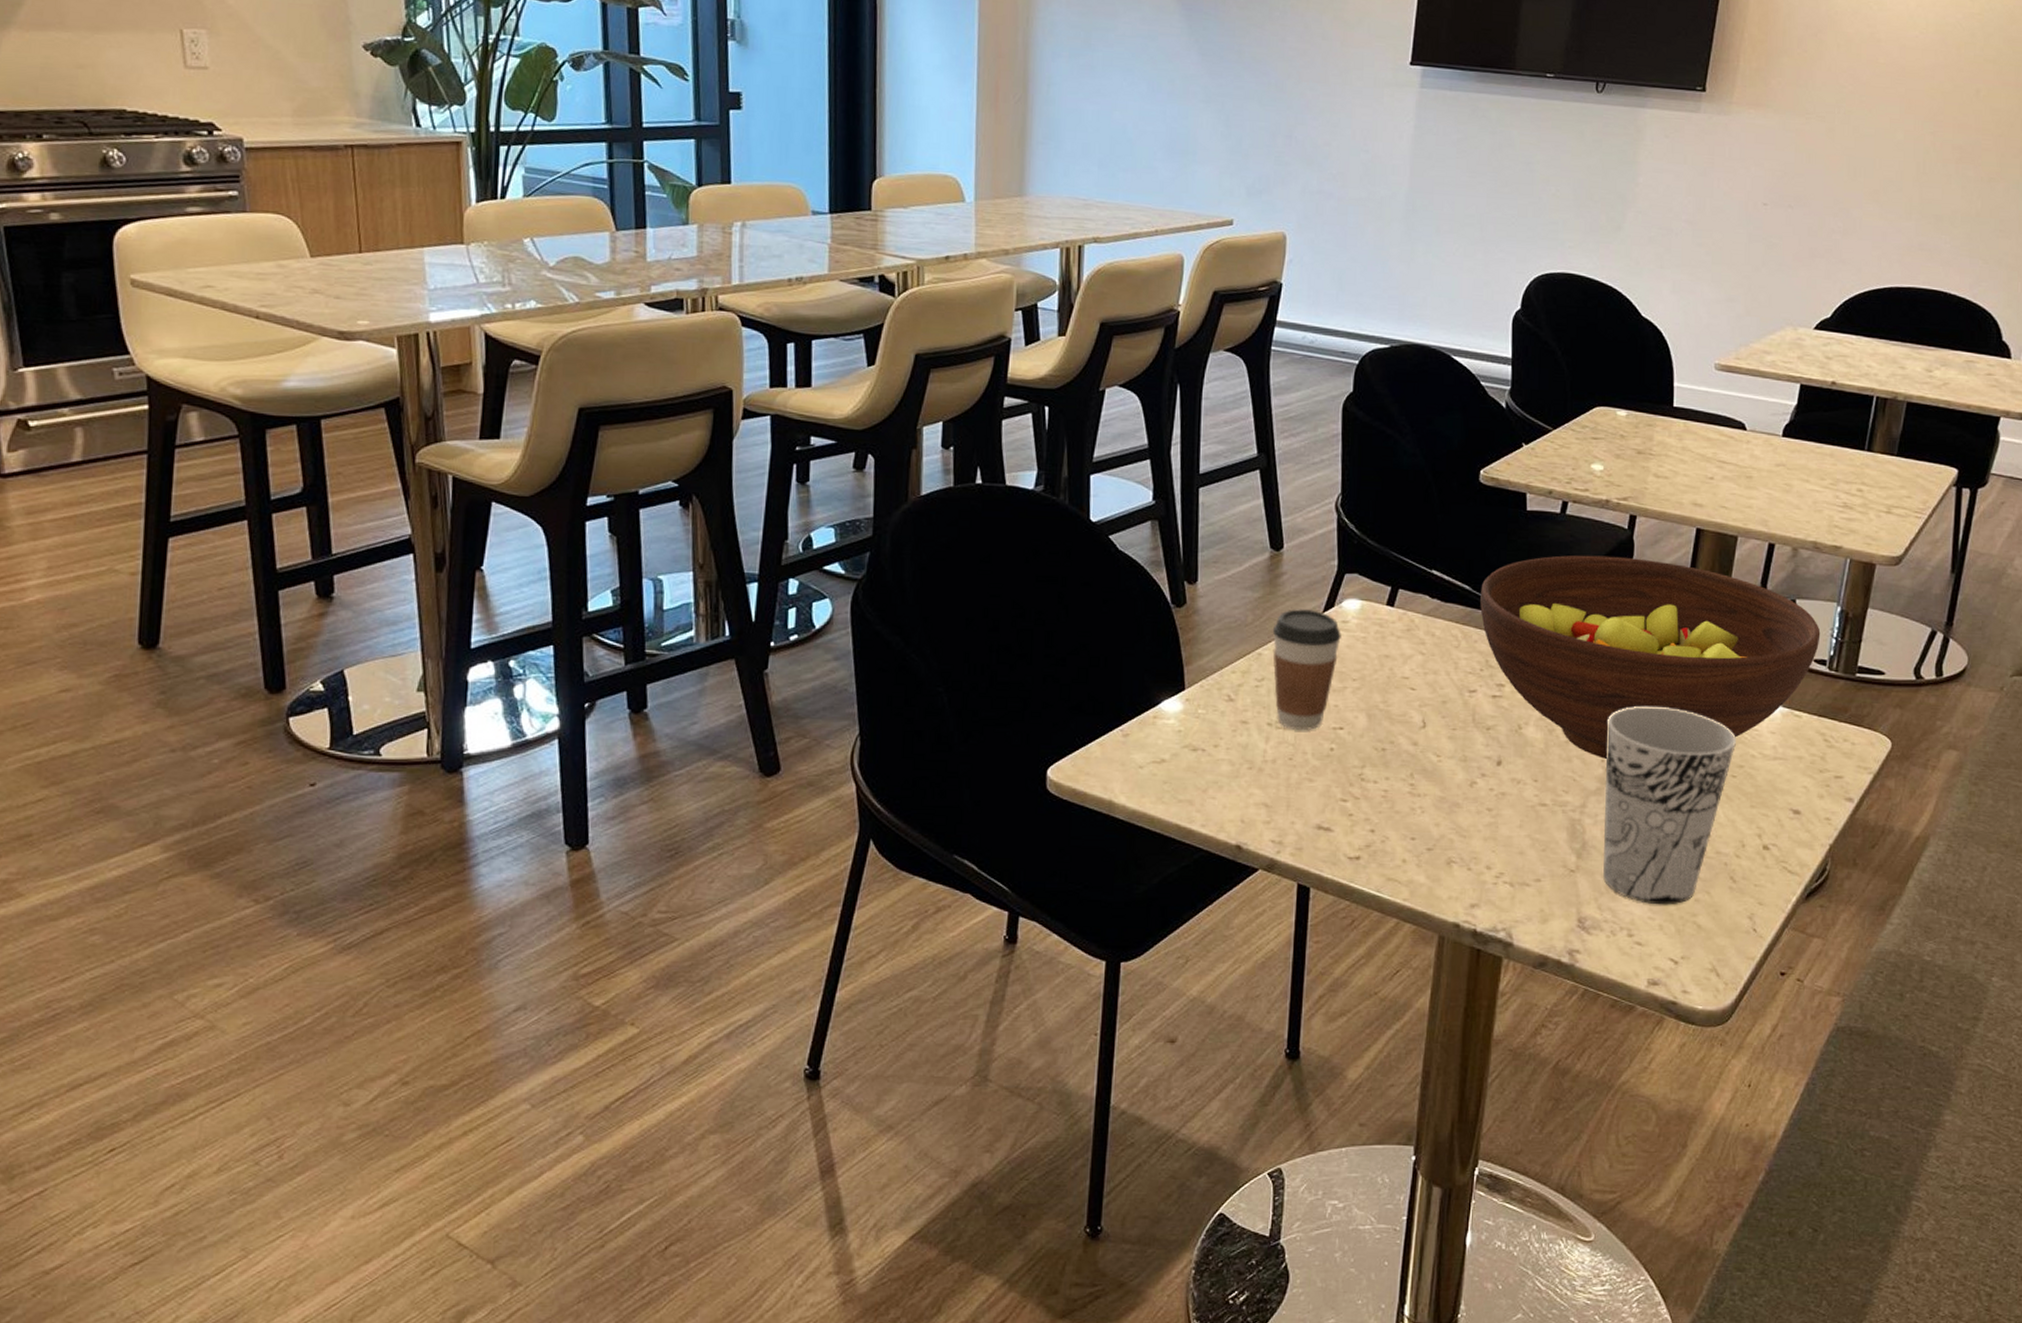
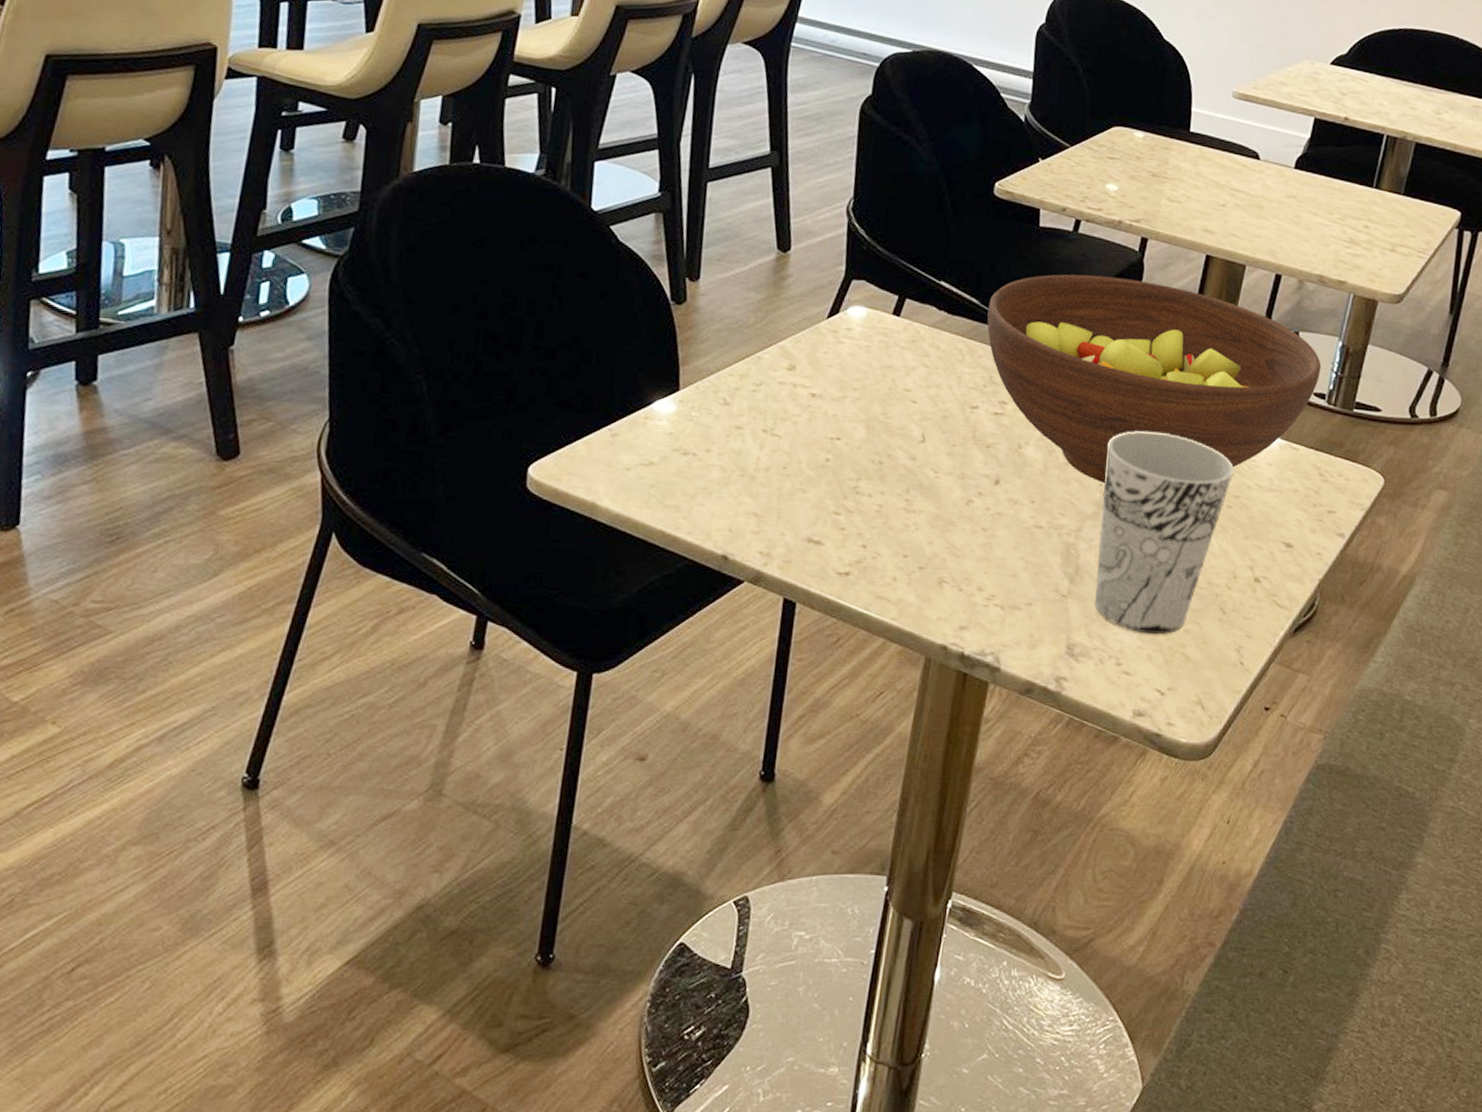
coffee cup: present [1272,609,1341,731] -> none [772,313,845,440]

